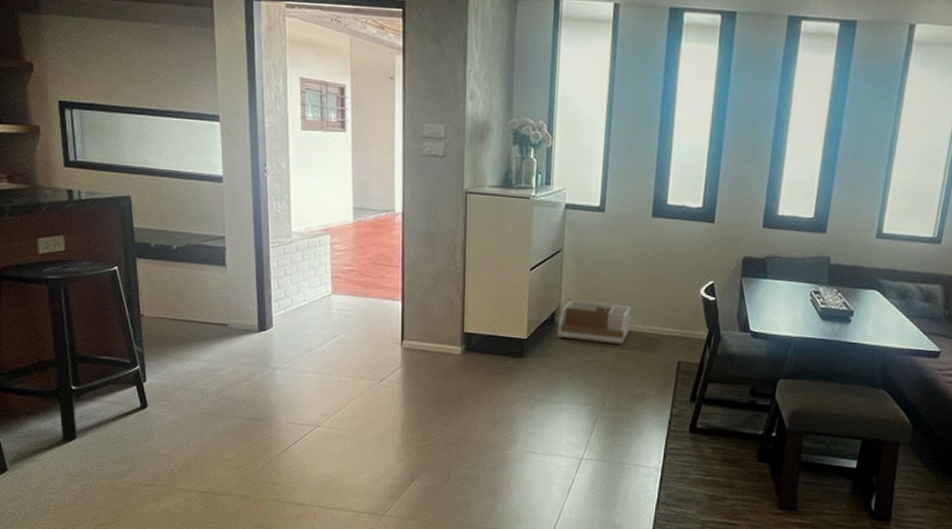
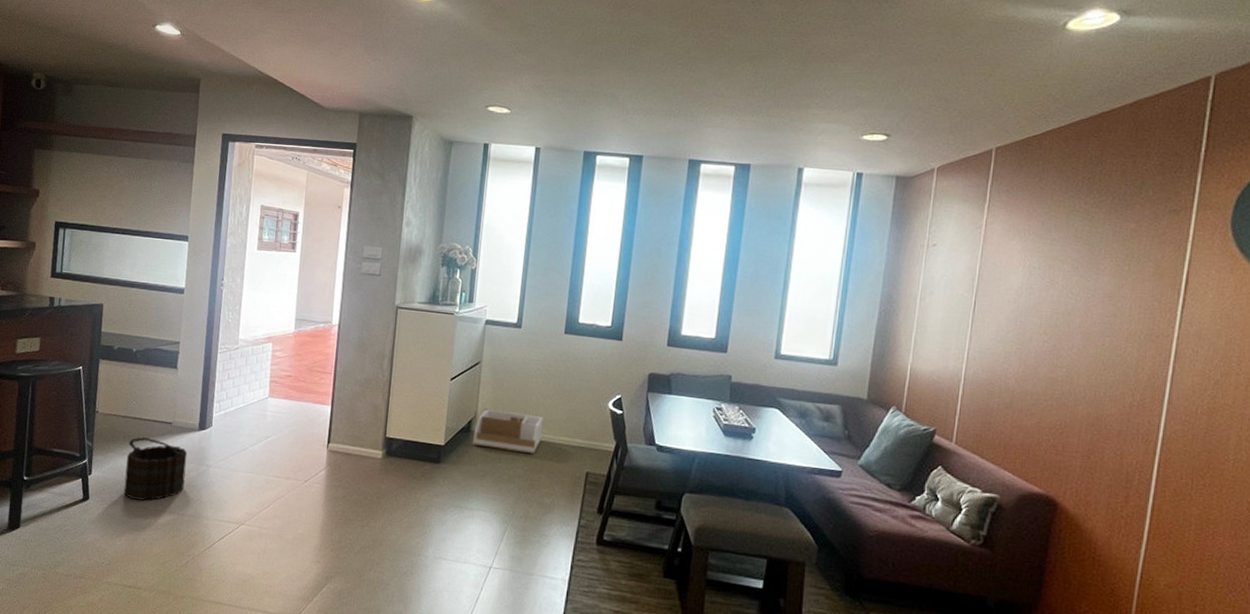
bucket: none [183,340,250,406] -> present [123,437,188,501]

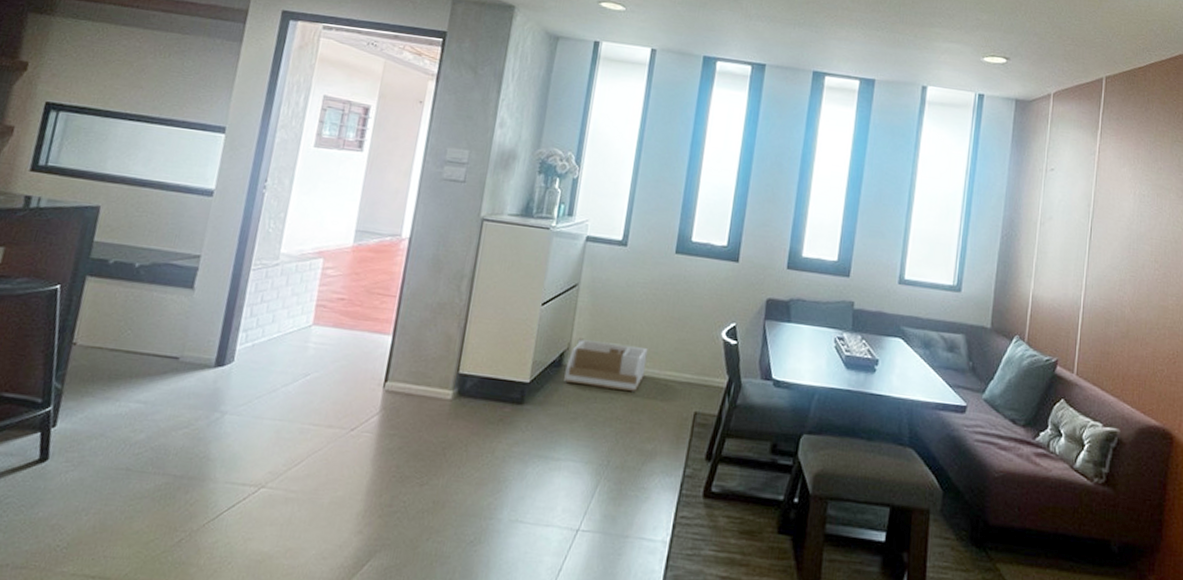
bucket: present [123,437,188,501] -> none [100,376,197,460]

